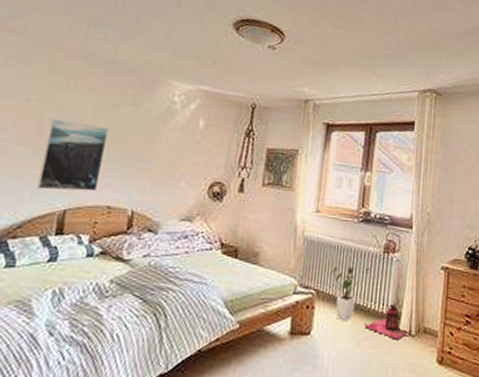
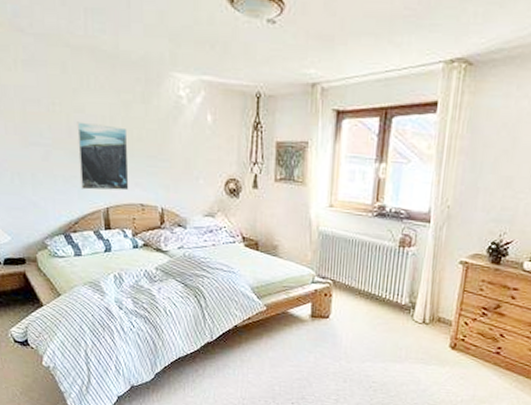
house plant: present [330,267,370,322] -> none [346,260,385,309]
lantern: present [364,304,411,340] -> none [379,295,425,327]

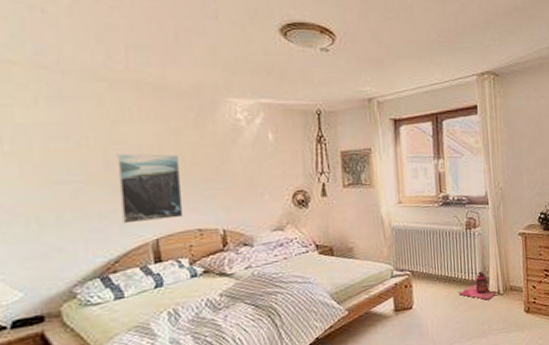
lantern: none [379,295,425,327] -> present [458,271,499,300]

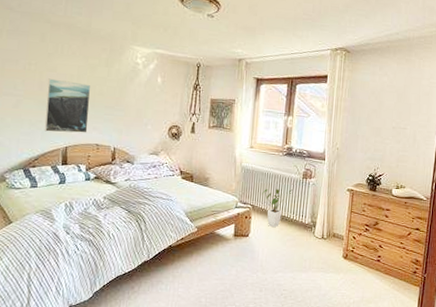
house plant: none [421,244,456,293] -> present [262,189,293,228]
lantern: present [458,271,499,300] -> none [288,216,323,241]

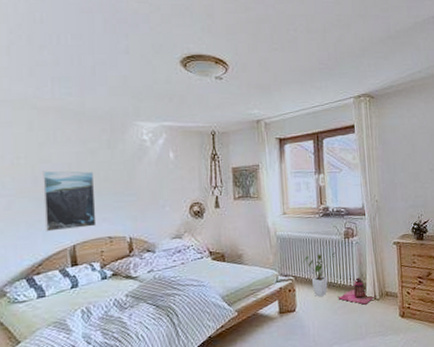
lantern: none [288,216,323,241] -> present [338,277,376,305]

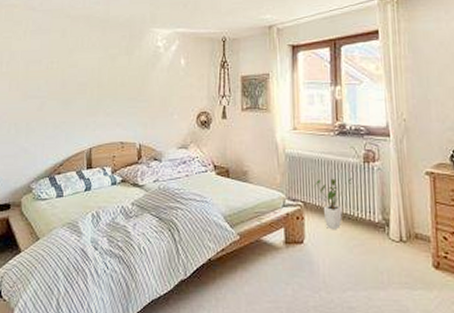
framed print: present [43,170,97,232] -> none [68,75,113,133]
lantern: present [338,277,376,305] -> none [354,211,402,246]

